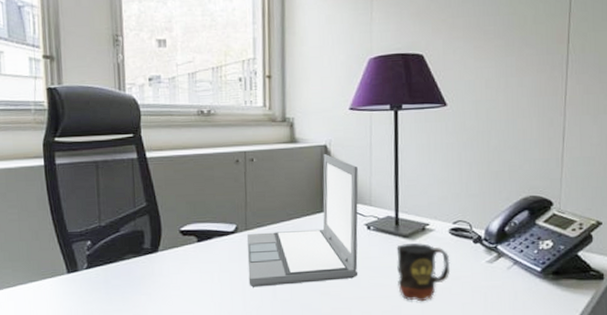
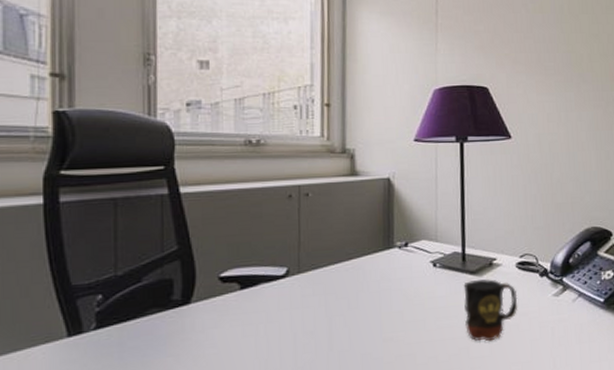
laptop: present [247,153,359,288] -> none [299,186,424,339]

